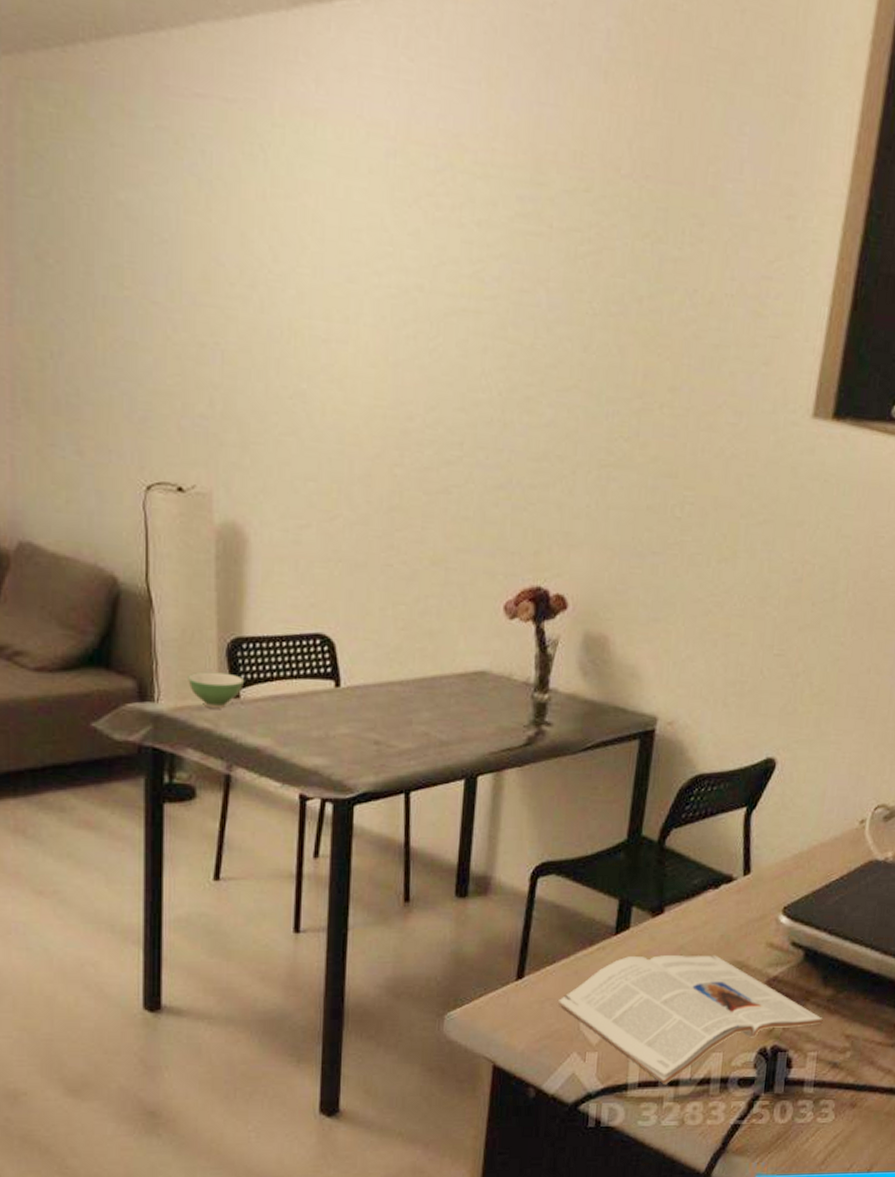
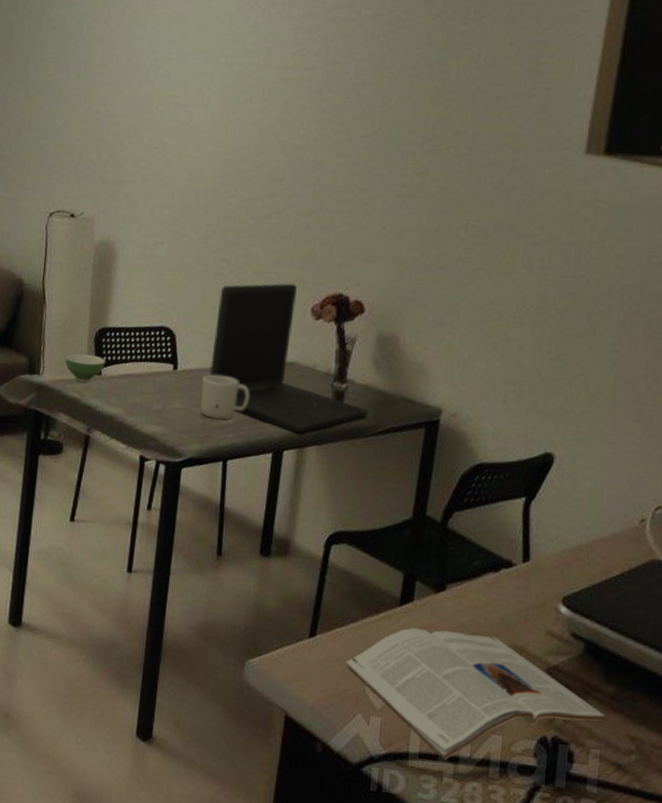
mug: none [372,690,433,744] -> present [200,374,250,420]
laptop: none [382,575,576,756] -> present [209,283,369,435]

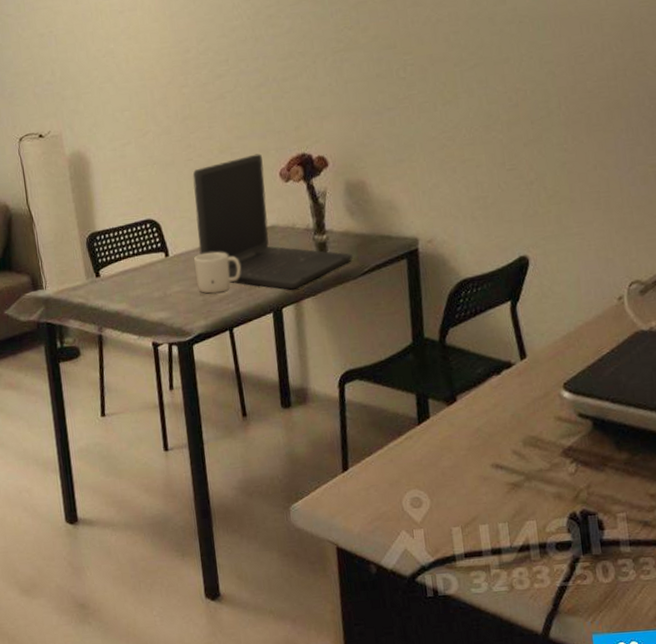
bowl: present [65,353,106,383] -> none [63,259,102,288]
magazine: present [346,627,606,760] -> none [381,433,625,553]

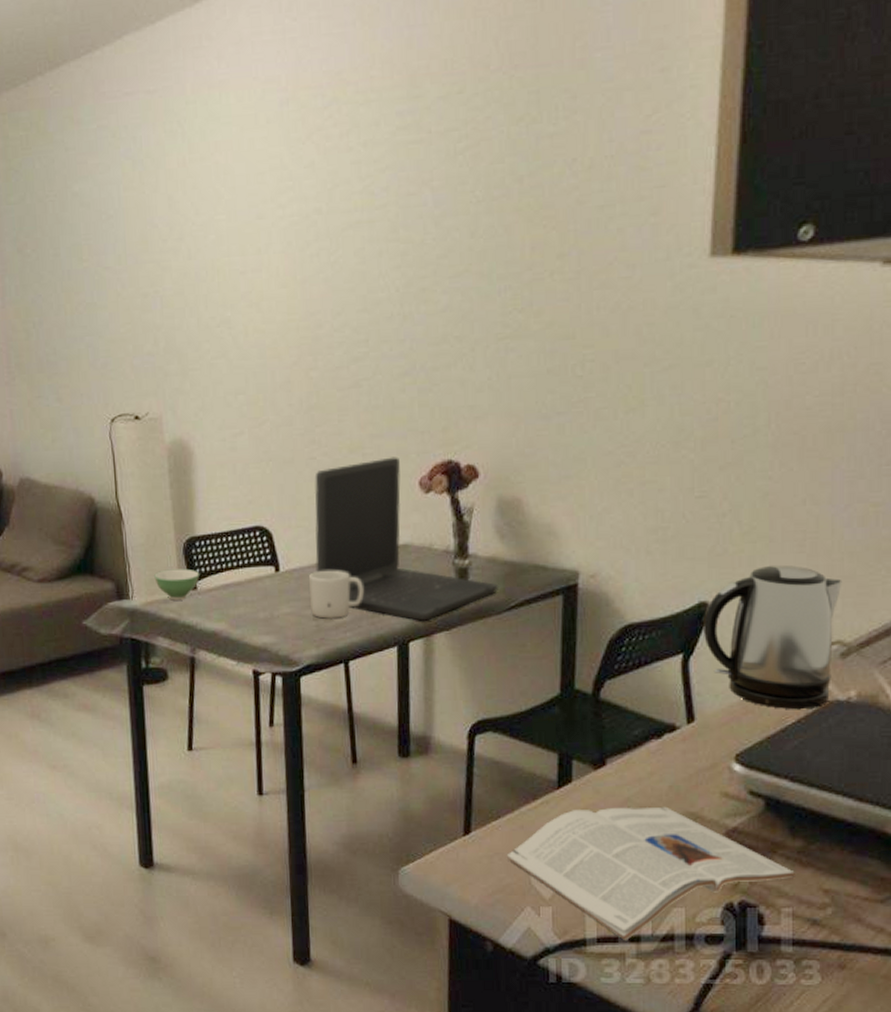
bowl: none [63,259,102,288] -> present [154,568,200,601]
magazine: none [381,433,625,553] -> present [507,806,795,940]
kettle: none [524,220,636,342] -> present [704,564,842,709]

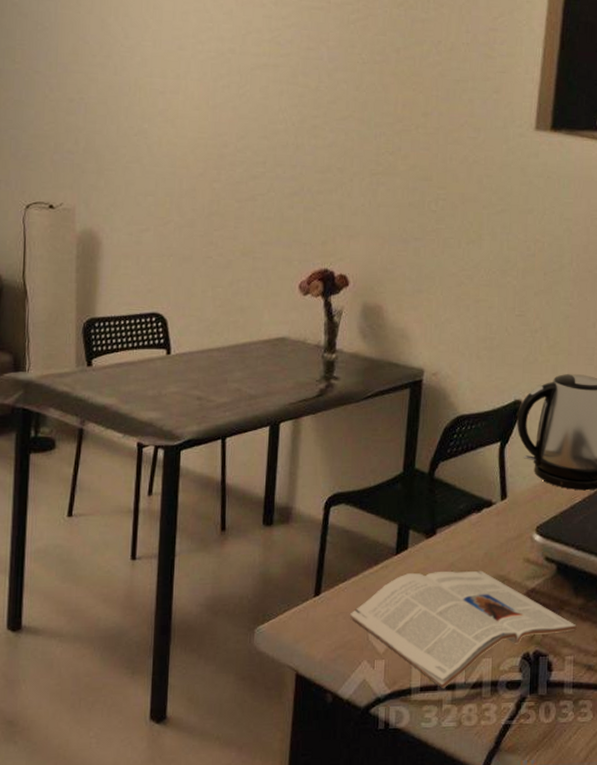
bowl: present [154,568,200,601] -> none [52,346,97,375]
mug: present [308,570,364,619] -> none [195,356,244,399]
laptop: present [315,457,498,622] -> none [203,262,358,406]

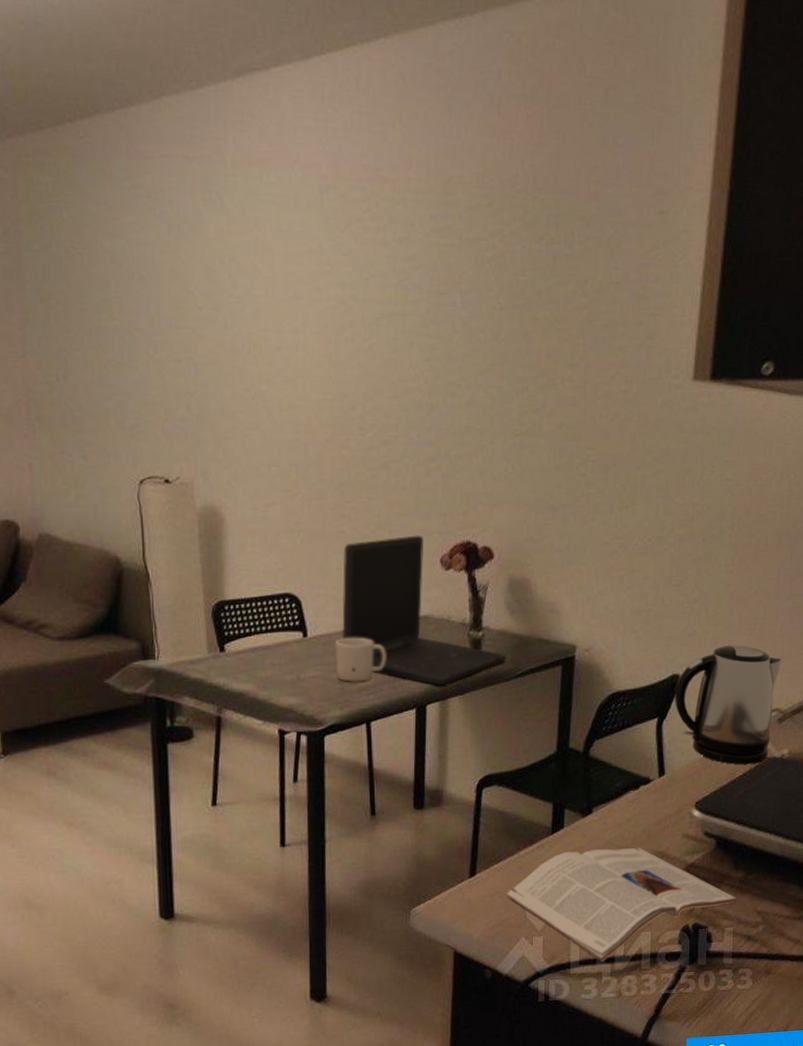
mug: none [195,356,244,399] -> present [334,637,386,682]
laptop: none [203,262,358,406] -> present [342,535,507,687]

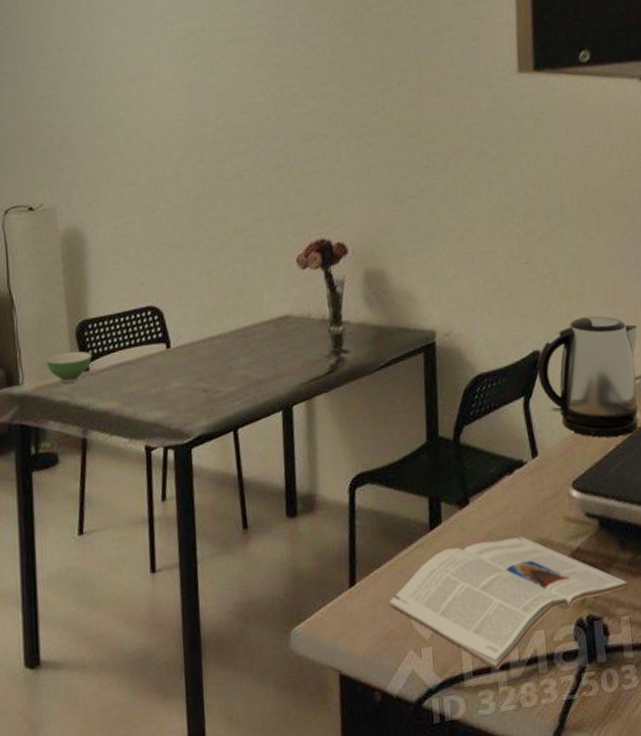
bowl: none [181,631,229,662] -> present [46,351,93,384]
mug: present [334,637,386,682] -> none [198,343,250,390]
laptop: present [342,535,507,687] -> none [202,238,369,387]

